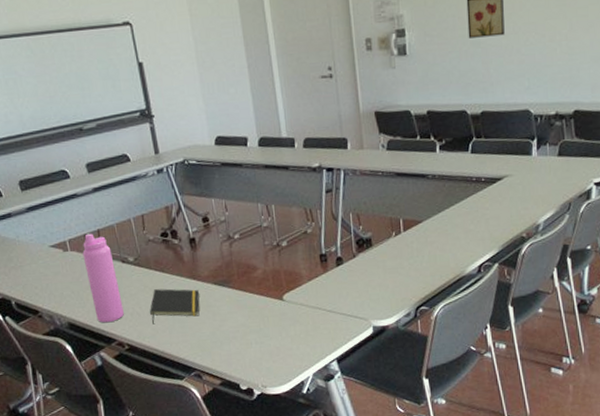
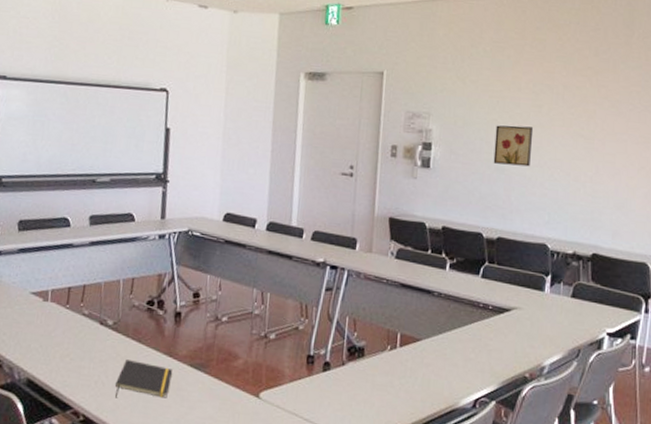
water bottle: present [82,233,124,323] -> none [58,287,93,387]

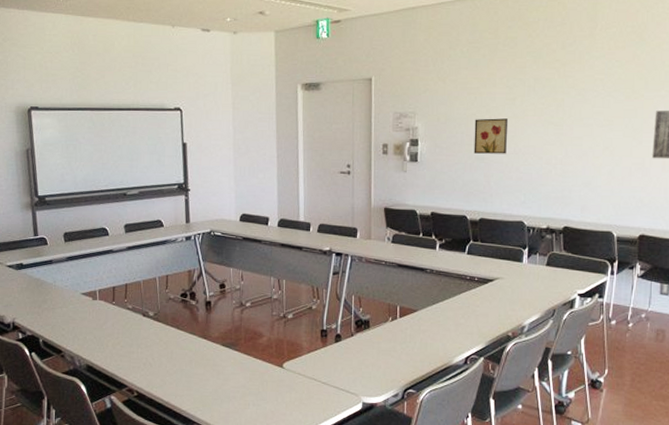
notepad: present [115,360,172,398] -> none [161,344,208,376]

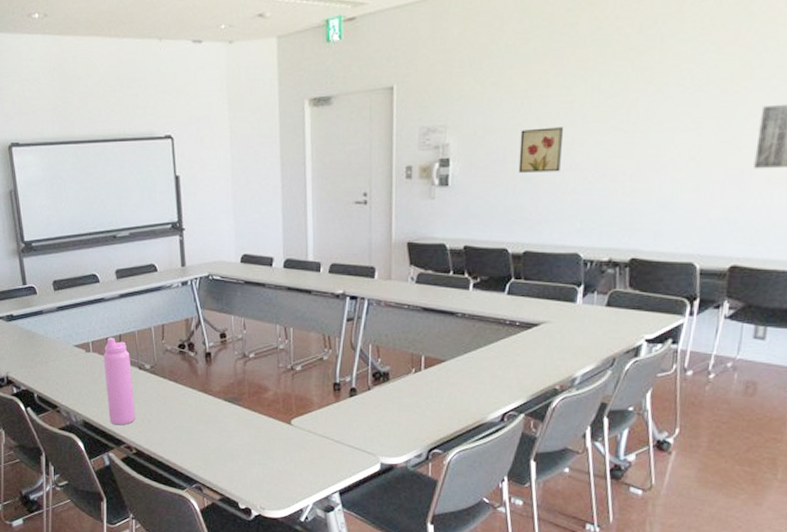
water bottle: none [109,286,138,369] -> present [103,337,135,425]

